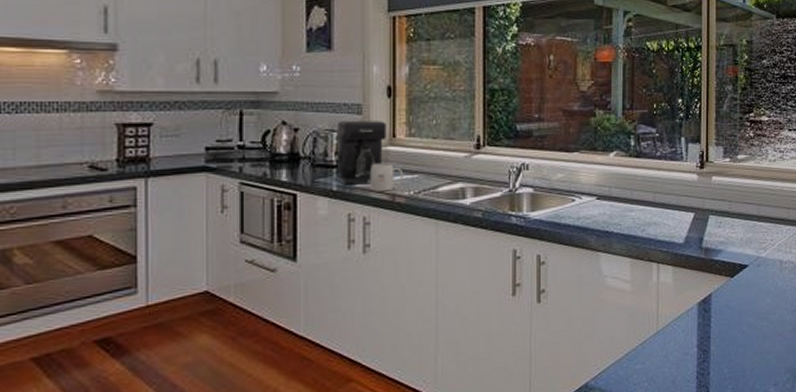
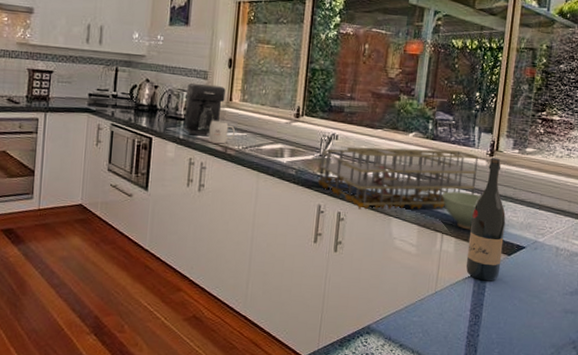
dish rack: none [510,167,689,249] -> present [318,146,479,210]
bowl: none [654,212,696,255] -> present [442,191,482,230]
wine bottle: none [687,168,725,310] -> present [465,157,506,281]

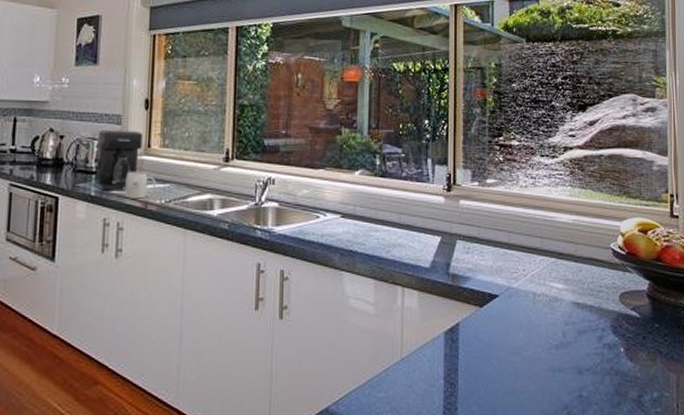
dish rack: present [318,146,479,210] -> none [255,187,435,265]
bowl: present [442,191,482,230] -> none [399,236,443,280]
wine bottle: present [465,157,506,281] -> none [433,191,473,340]

